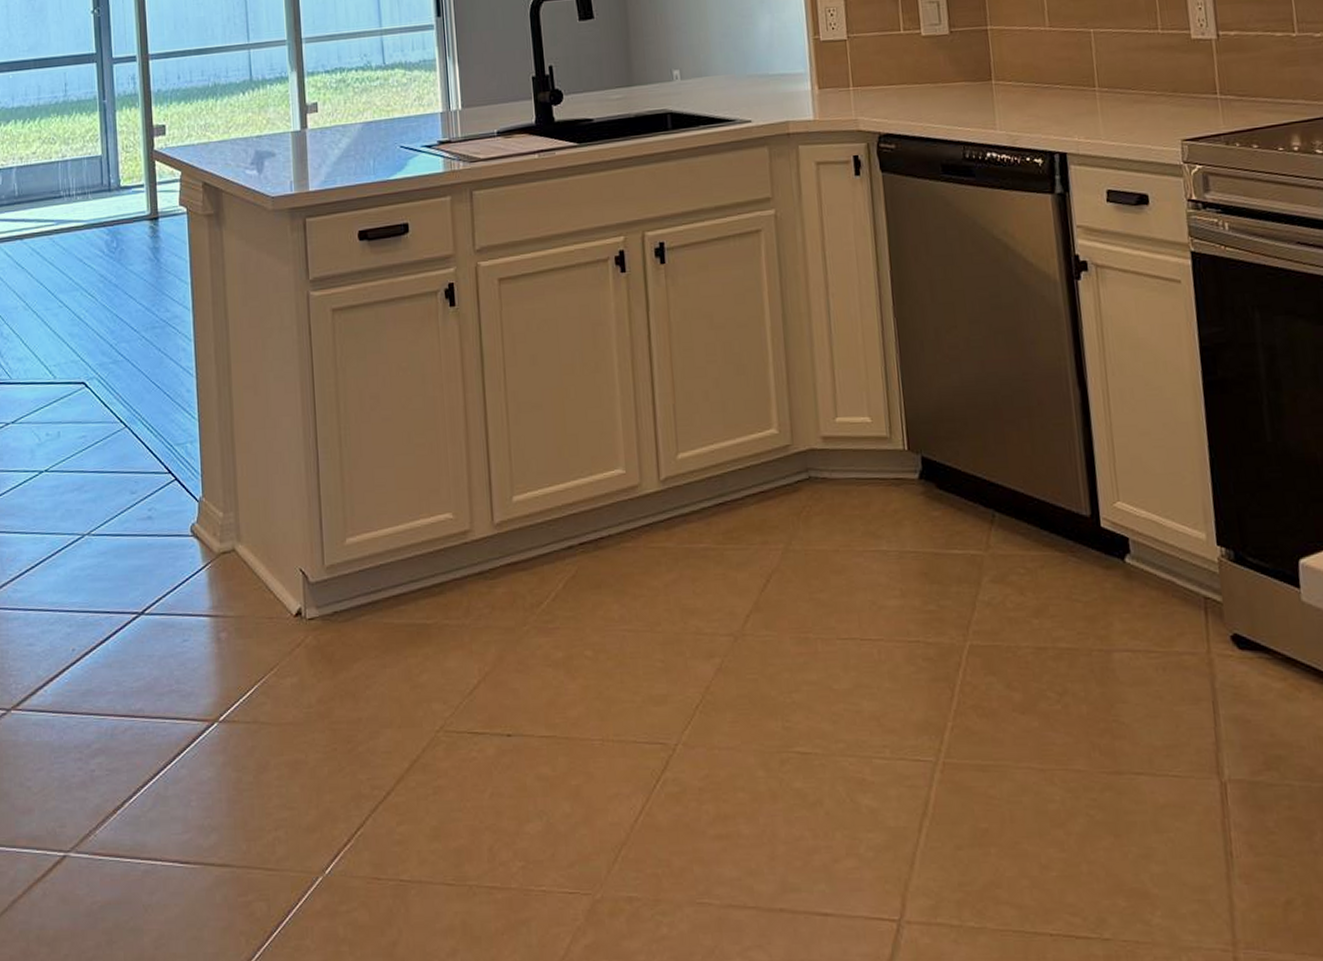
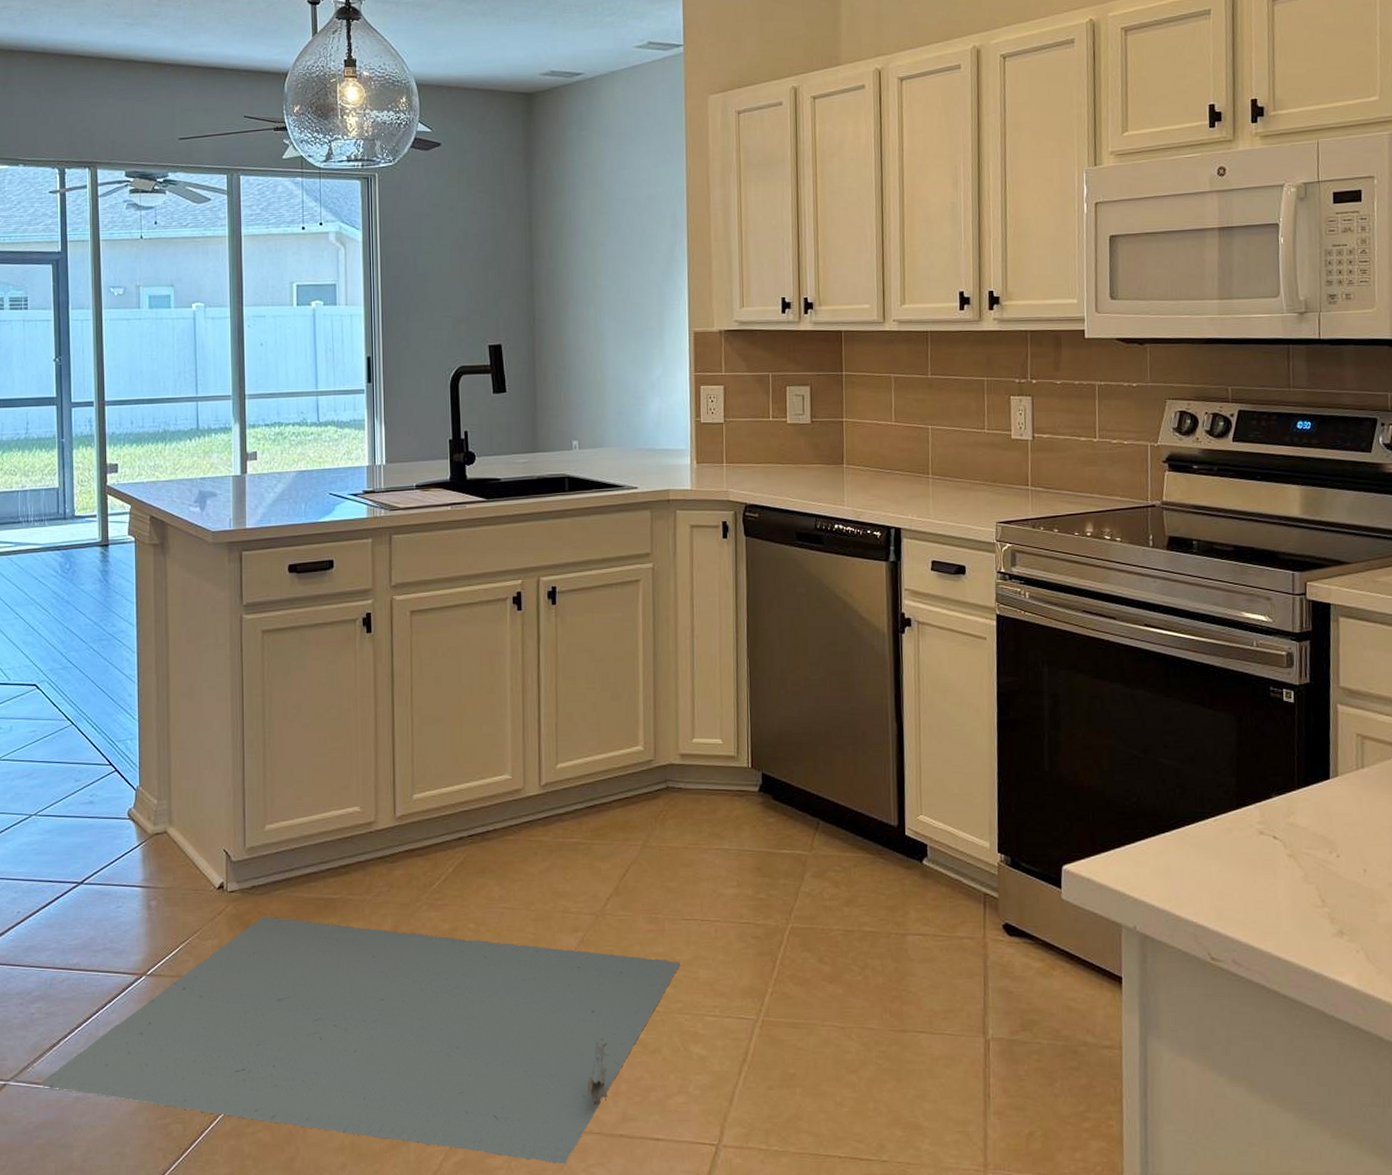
door mat: none [101,648,839,947] -> present [38,916,680,1164]

